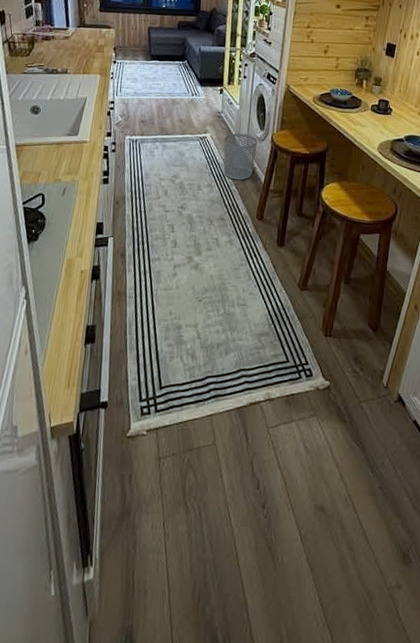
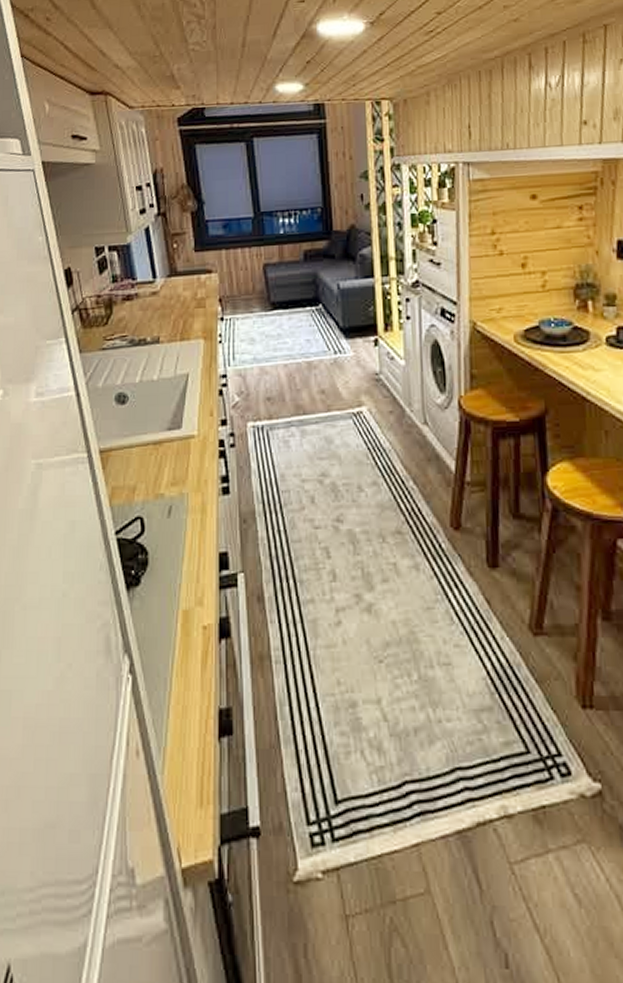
waste bin: present [223,133,257,180] -> none [388,400,438,472]

